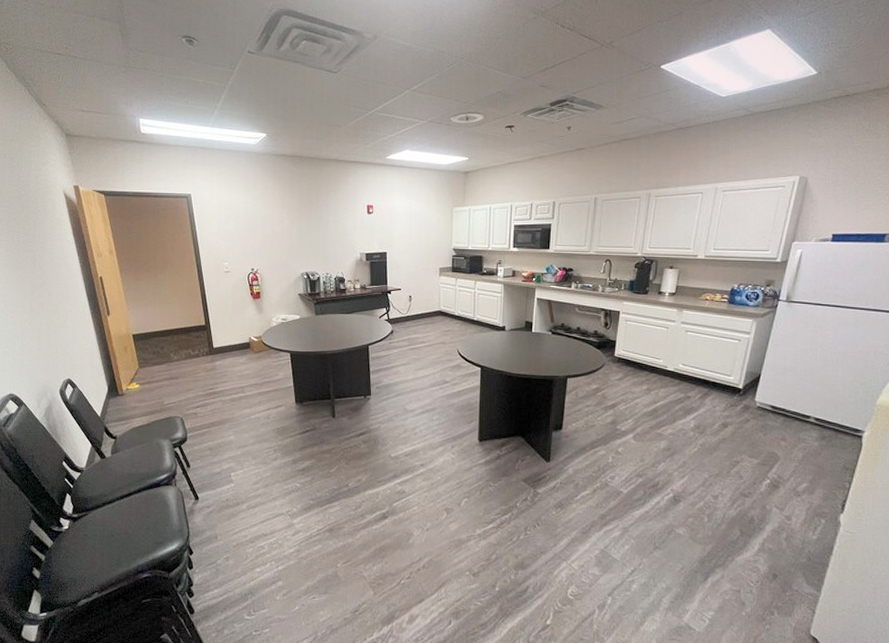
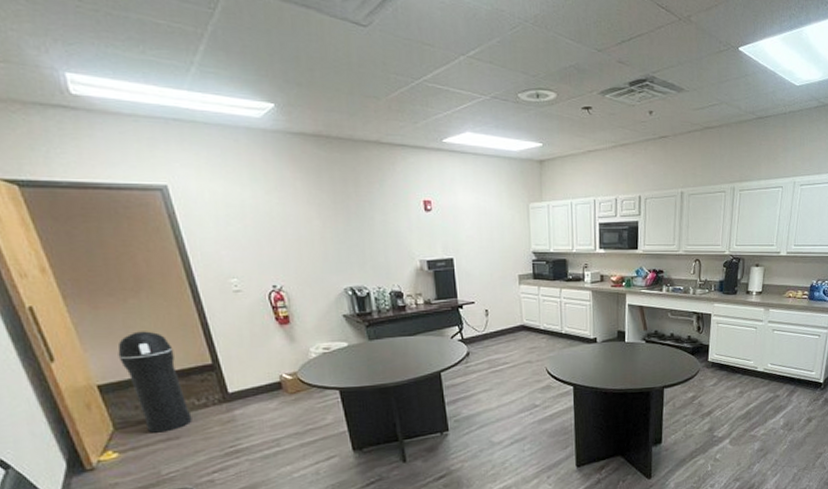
trash can: none [147,298,188,373] -> present [117,331,192,433]

